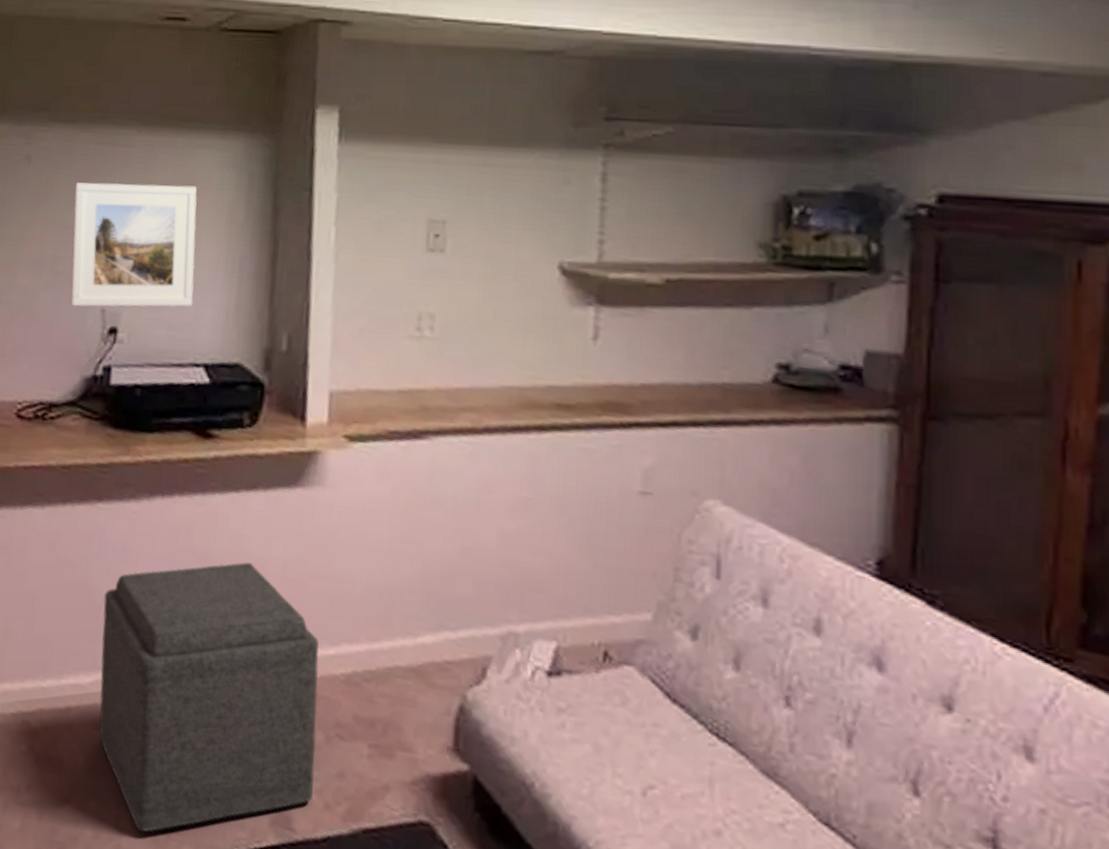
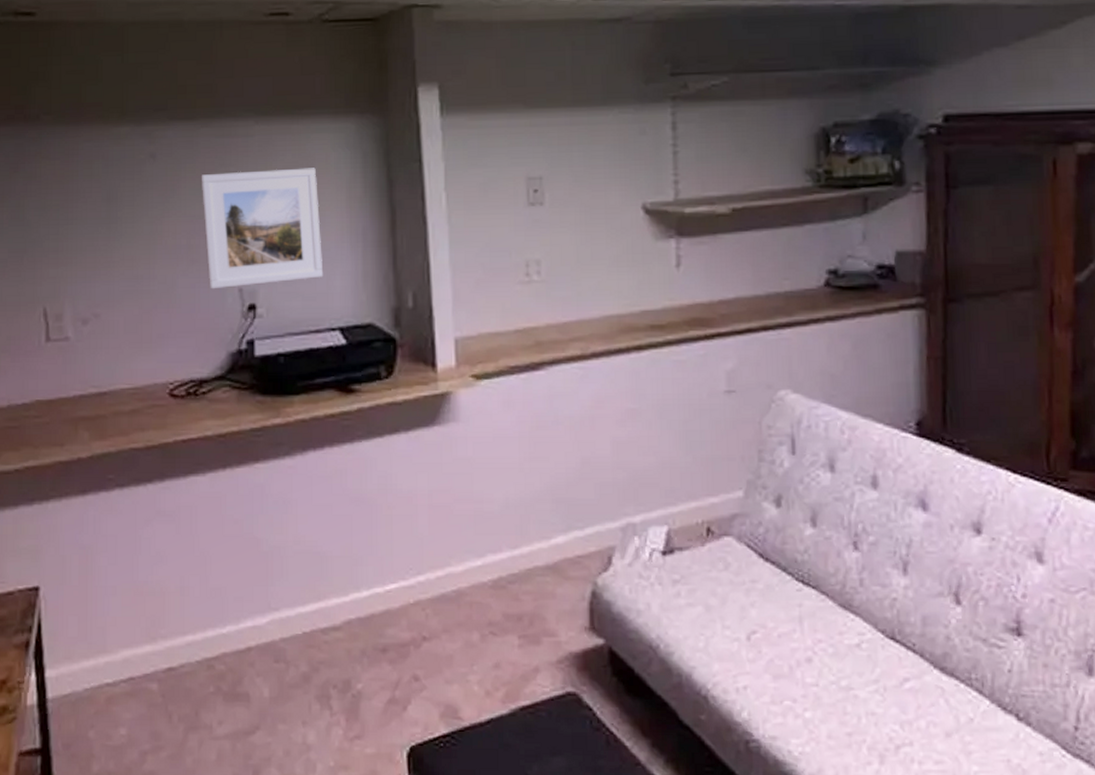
ottoman: present [99,562,319,832] -> none [271,496,474,743]

